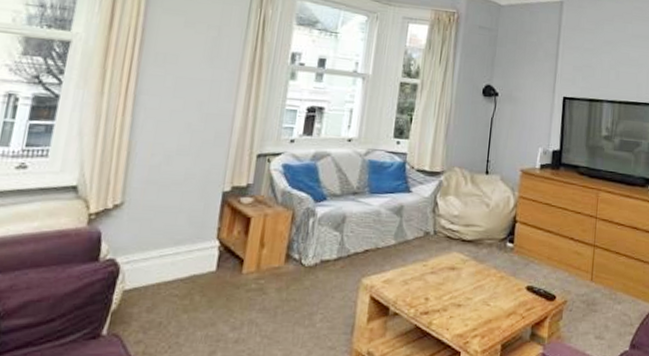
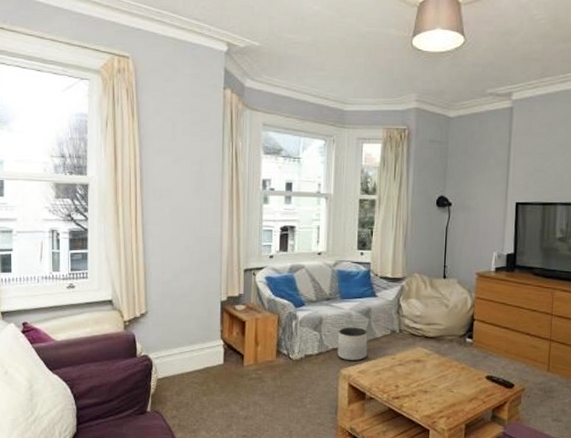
planter: none [360,227,398,269] -> present [337,327,368,361]

